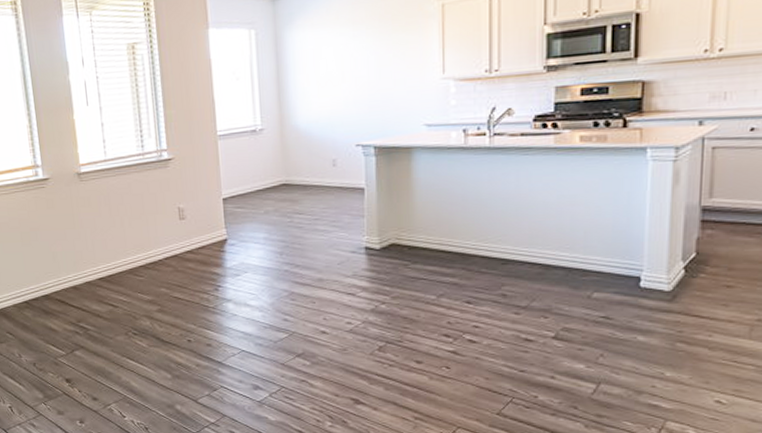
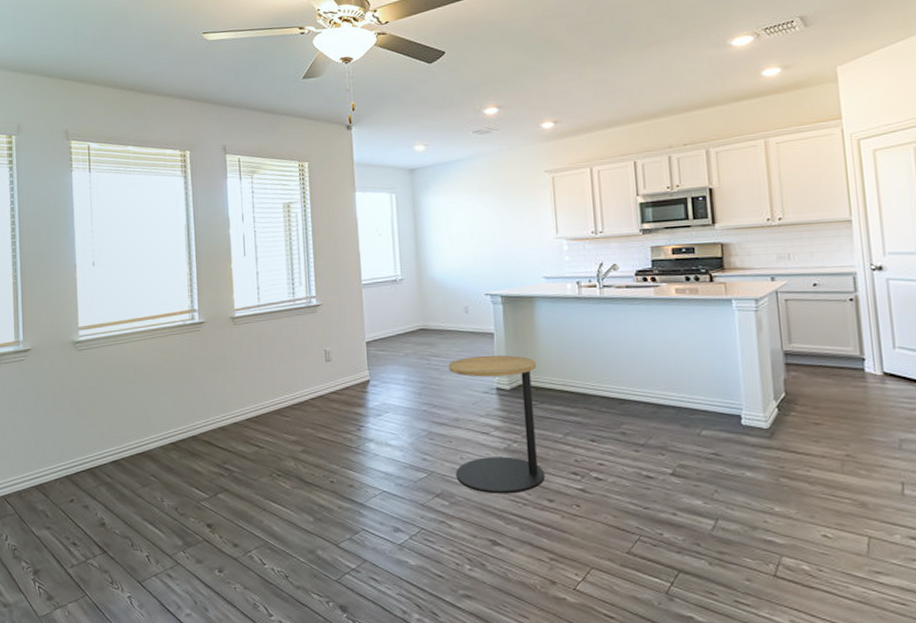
side table: none [313,212,414,355] -> present [448,355,545,494]

